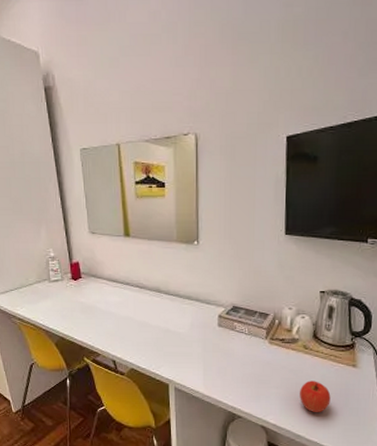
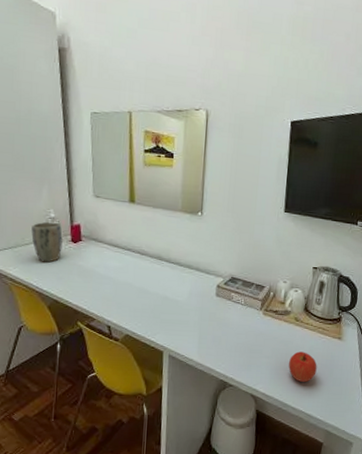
plant pot: none [34,261,64,301] -> present [31,221,63,263]

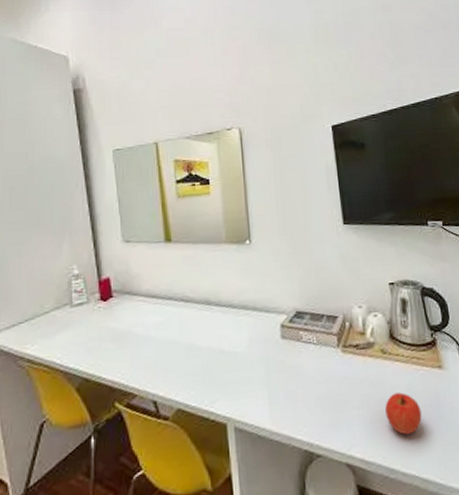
plant pot: present [31,221,63,263] -> none [52,279,90,332]

